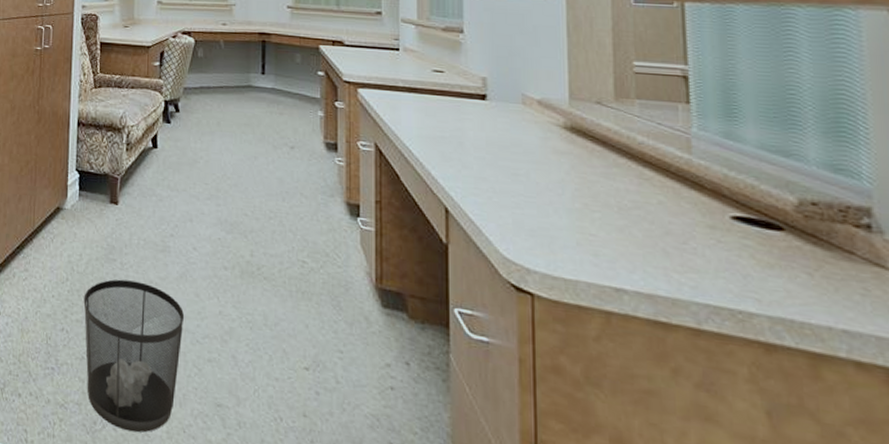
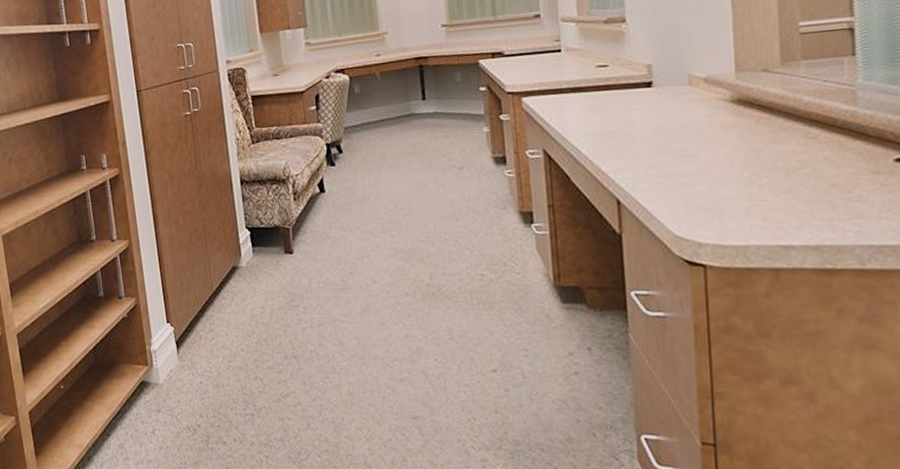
waste bin: present [83,279,184,433] -> none [272,321,373,455]

